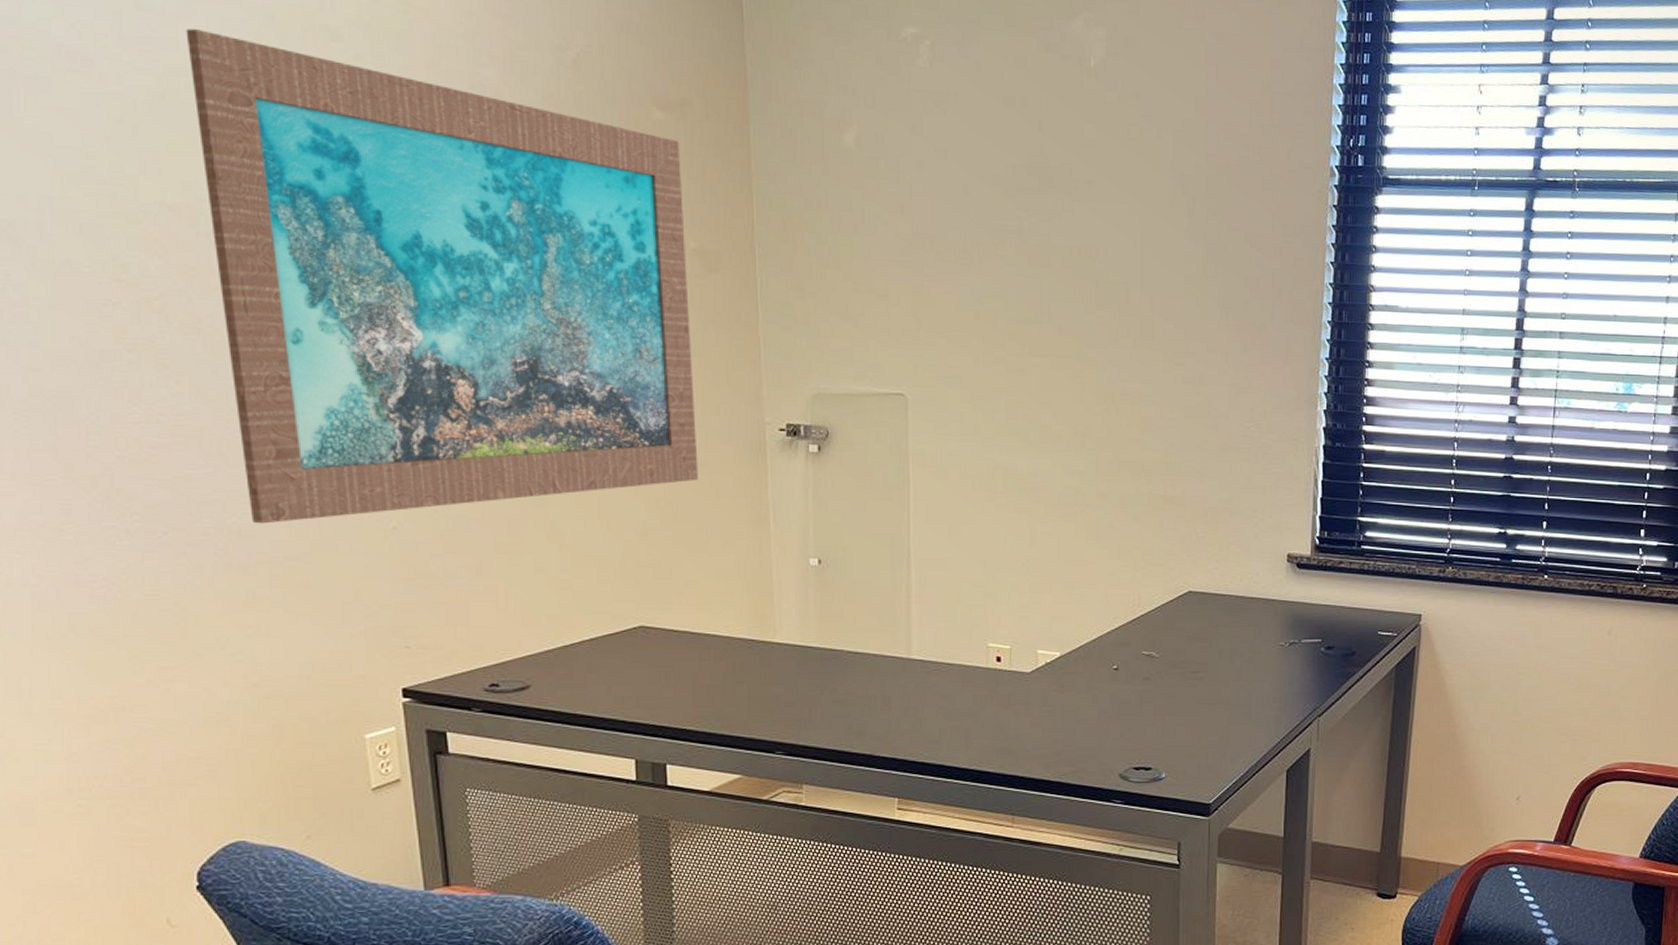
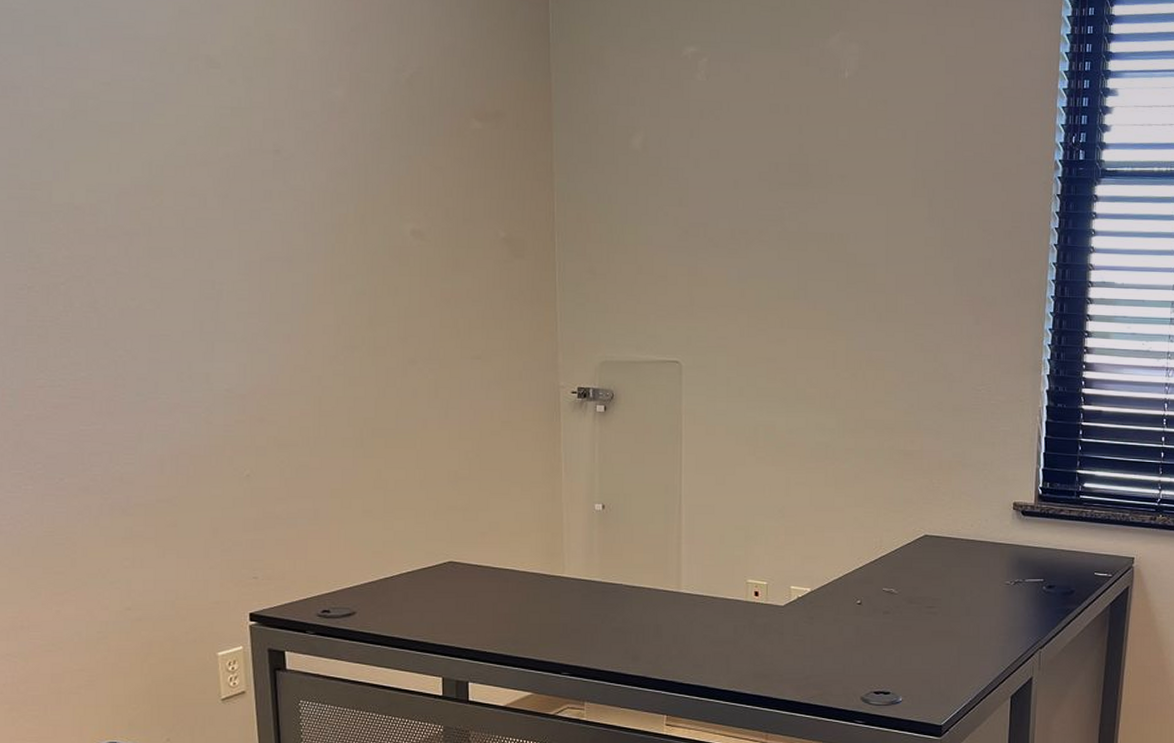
wall art: present [186,29,698,524] -> none [94,60,502,472]

